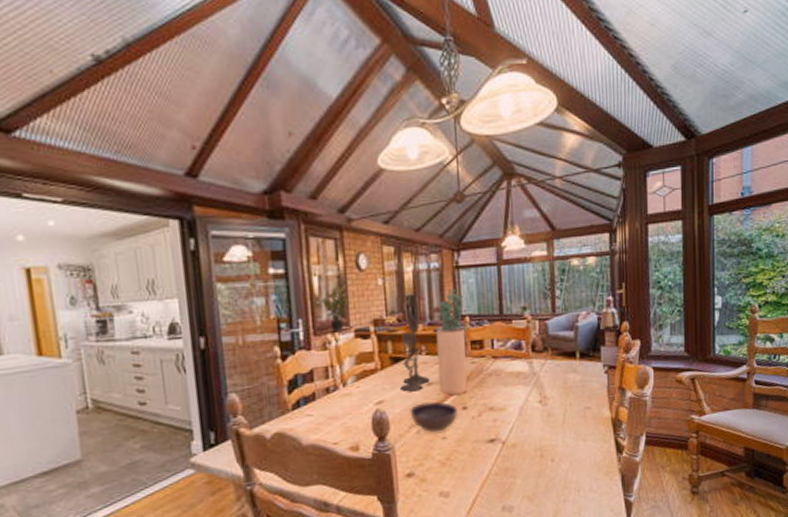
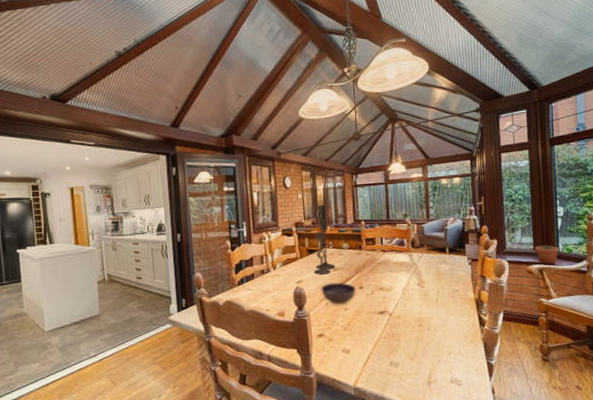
potted plant: present [321,286,349,334] -> none [259,199,278,232]
vase: present [436,284,468,396] -> none [340,198,363,279]
planter: none [686,346,715,371] -> present [535,245,559,265]

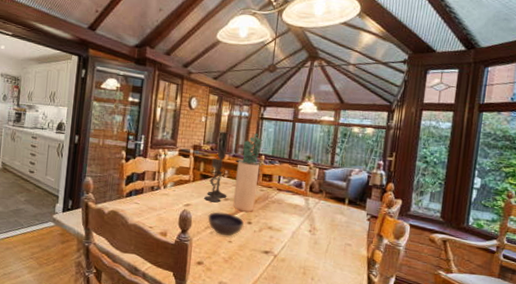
vase: none [340,198,363,279] -> present [233,130,263,213]
planter: present [535,245,559,265] -> none [442,215,469,237]

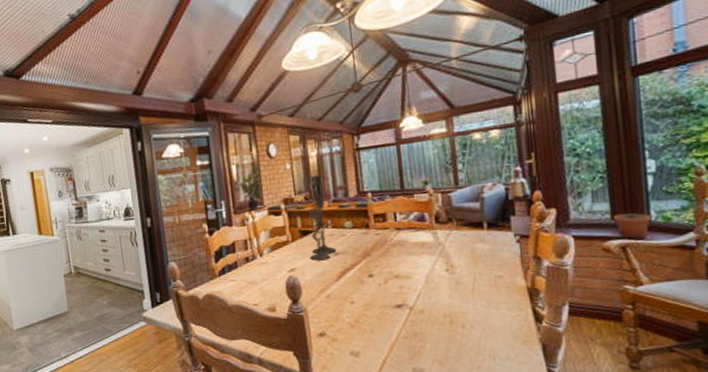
potted plant: none [160,117,179,151] -> present [239,171,262,212]
bowl: present [207,212,244,236] -> none [319,269,364,297]
vase: present [233,130,263,213] -> none [340,164,373,265]
planter: none [442,215,469,237] -> present [613,213,650,239]

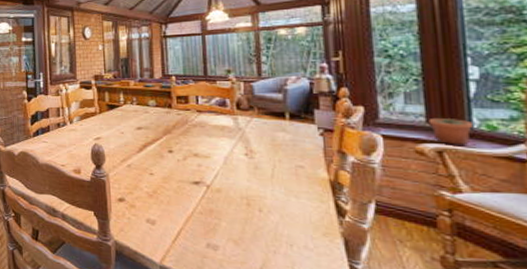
potted plant: present [239,171,262,212] -> none [57,50,76,84]
candlestick: present [308,196,337,261] -> none [115,75,140,133]

